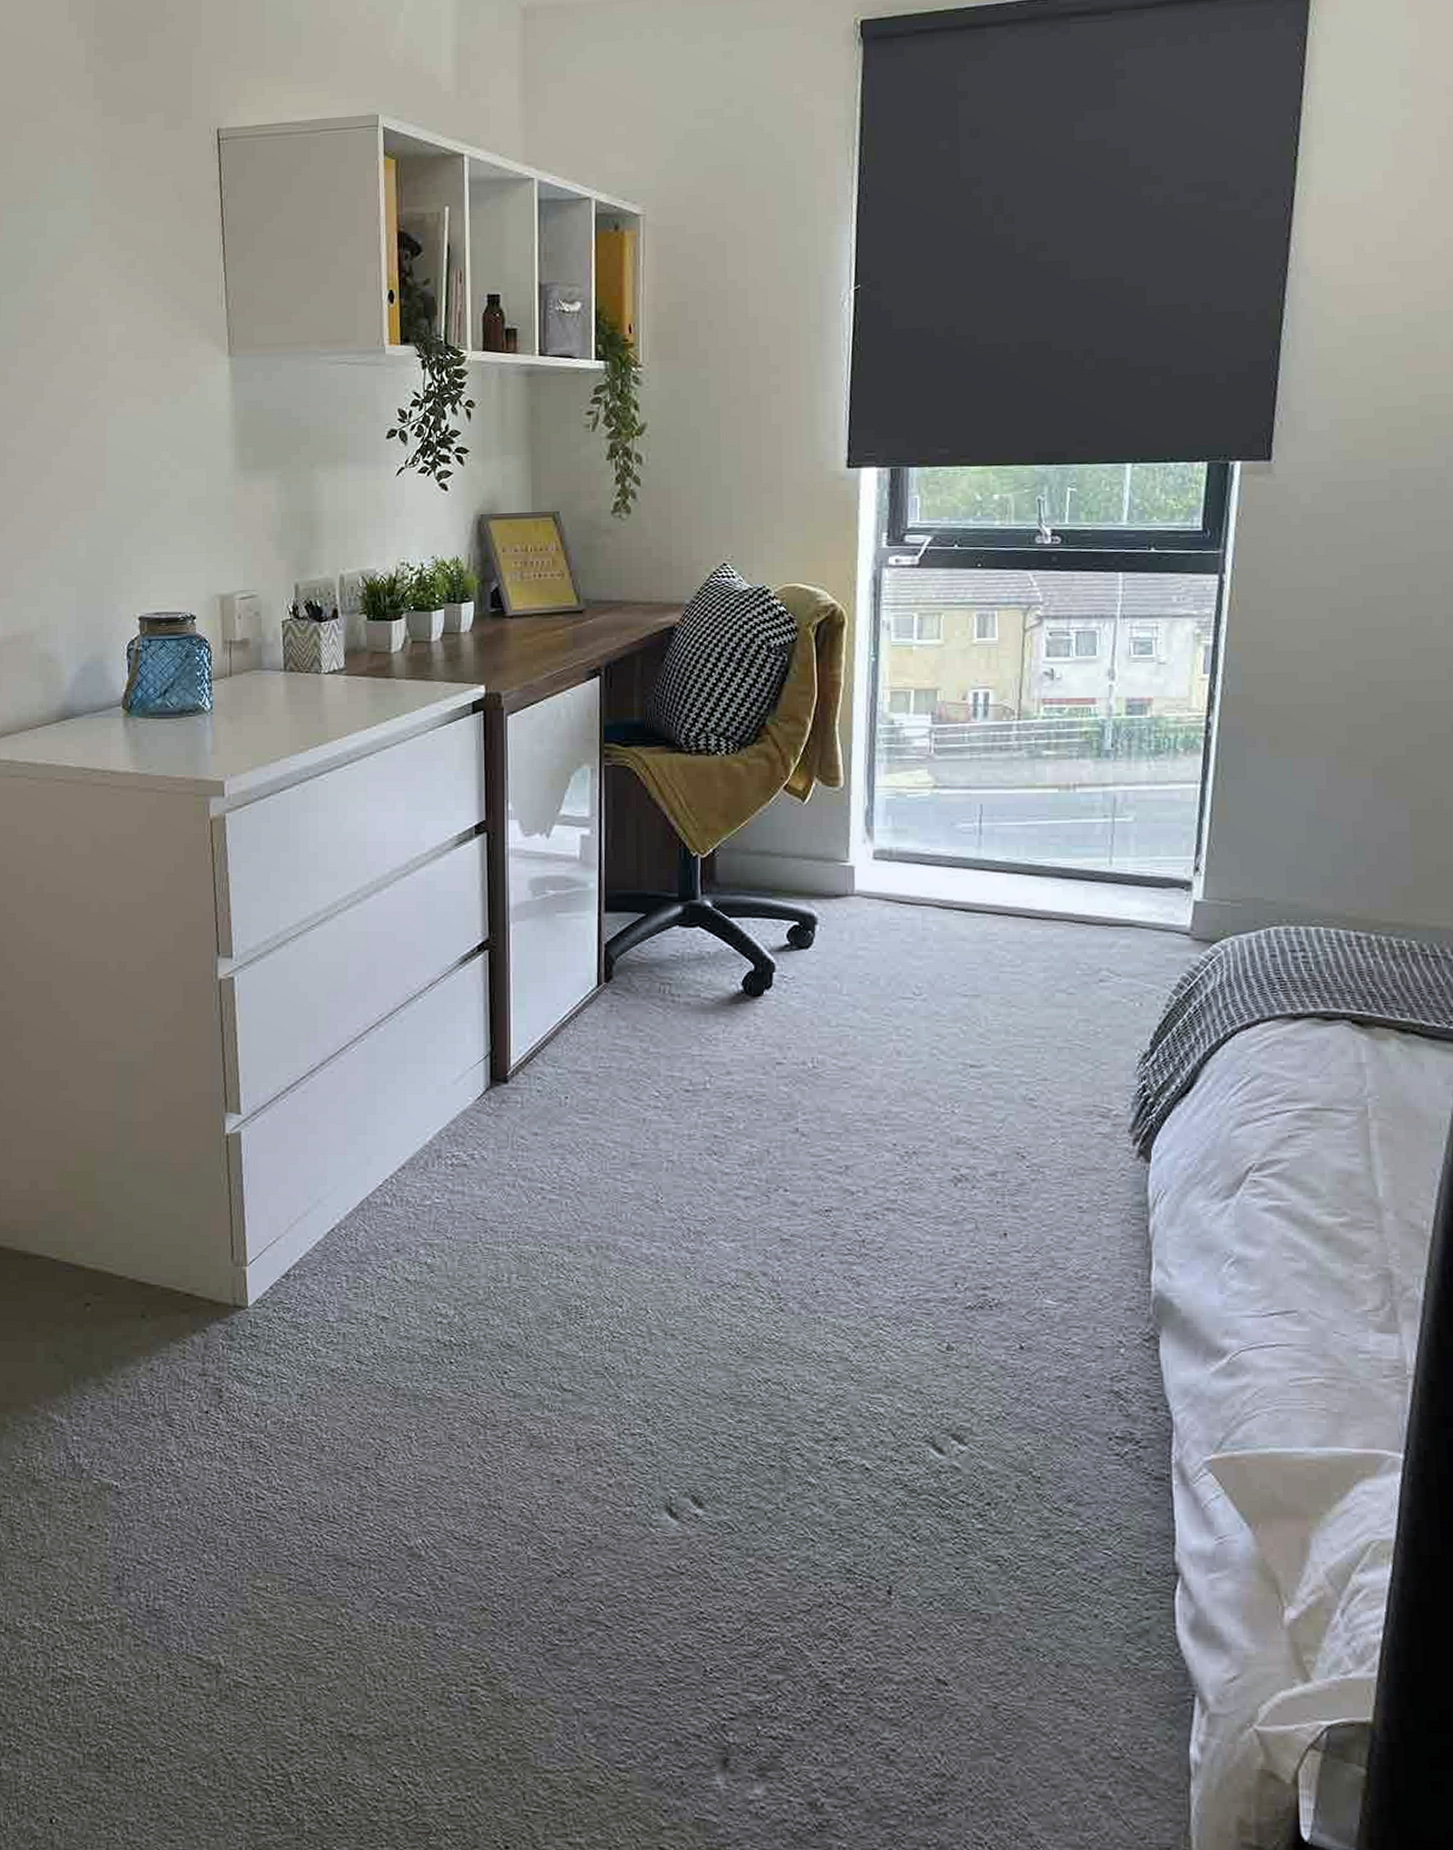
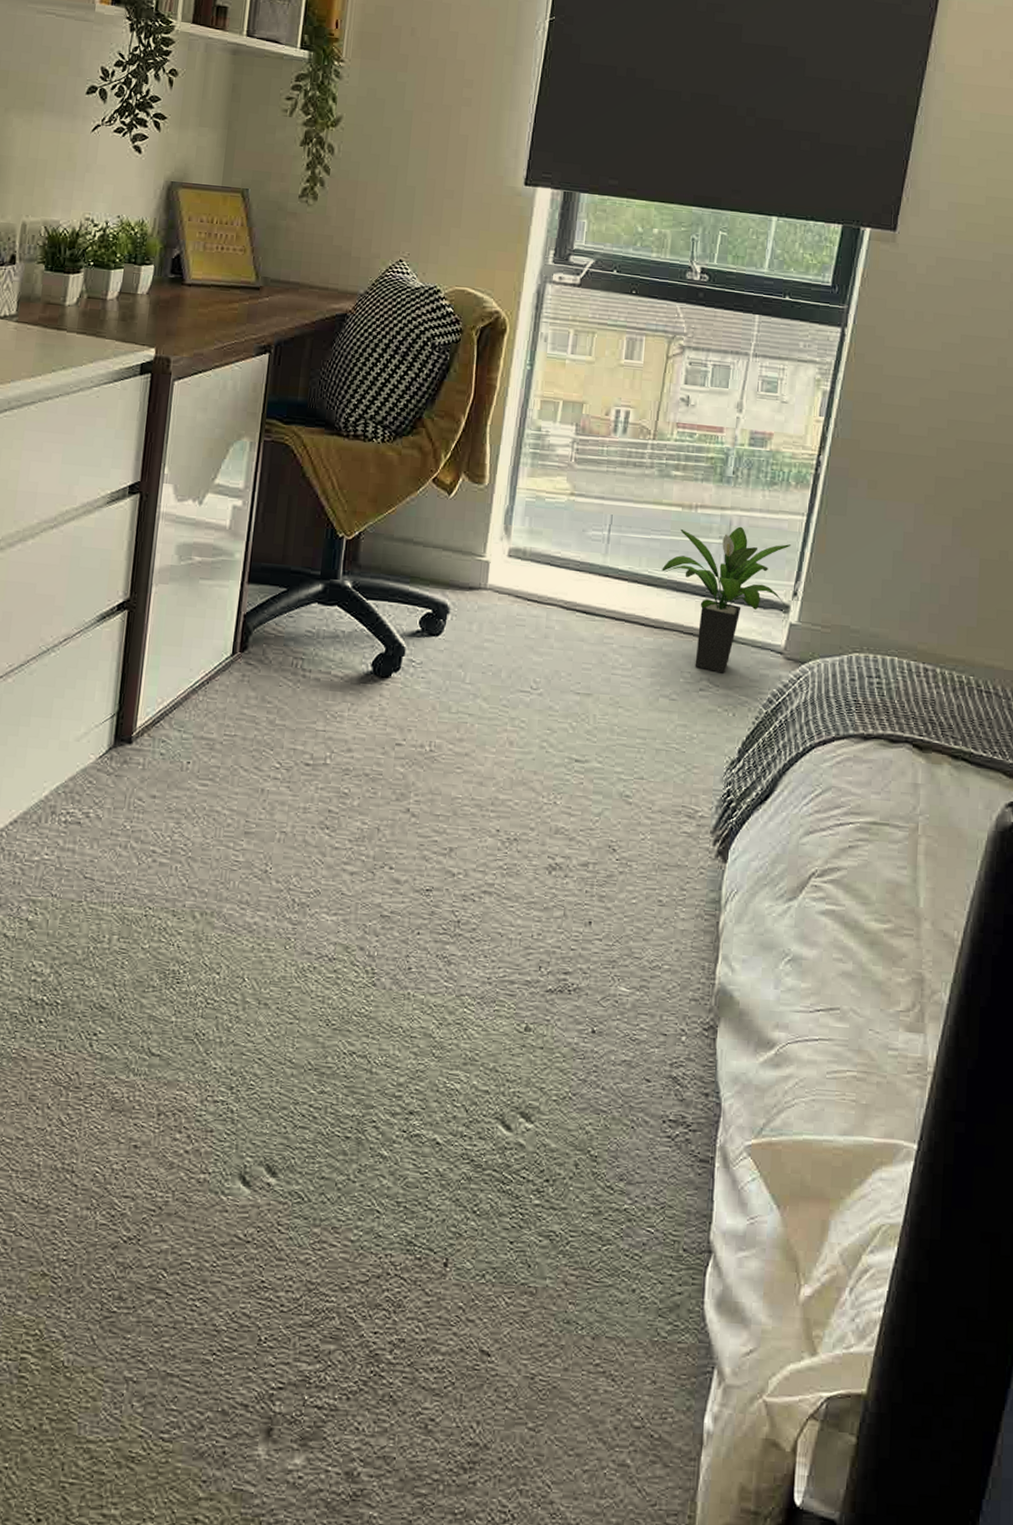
potted plant: none [1043,802,1187,961] -> present [662,526,792,674]

